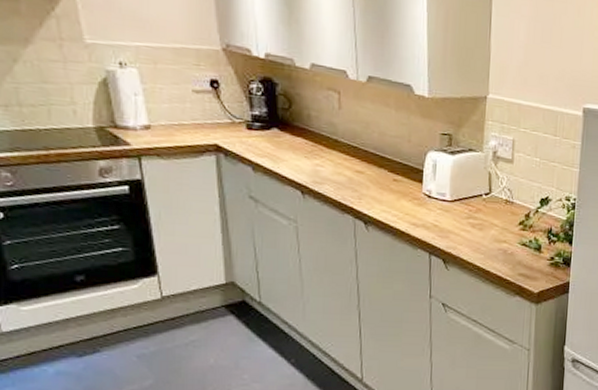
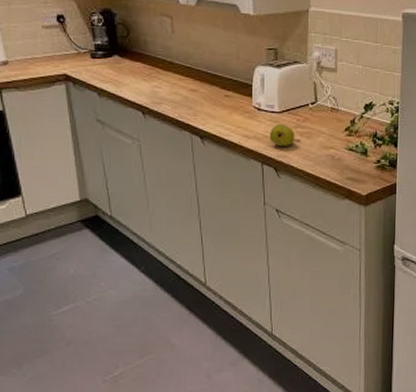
fruit: none [439,213,473,238] -> present [269,123,302,147]

